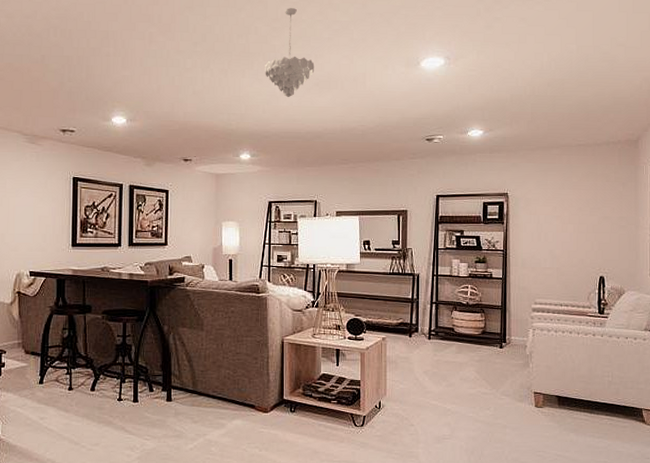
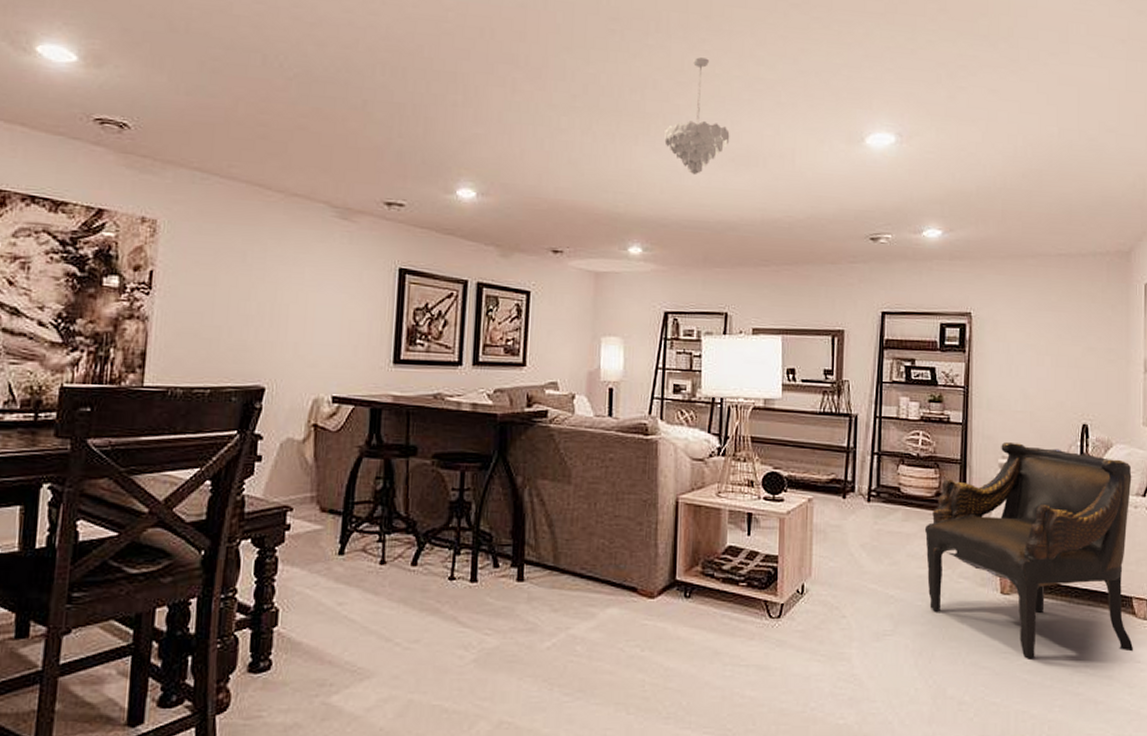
armchair: none [473,292,643,456] -> present [924,442,1133,659]

